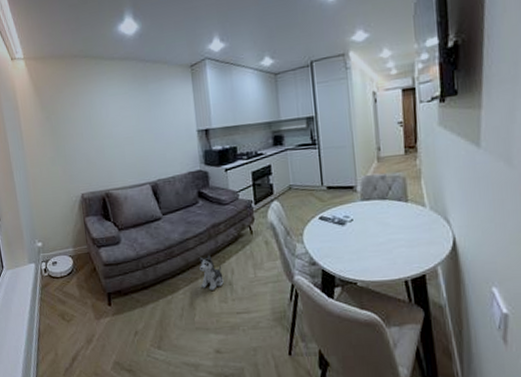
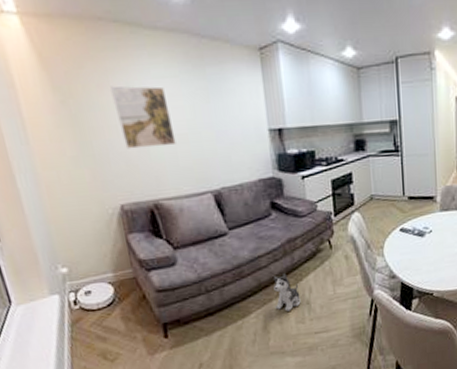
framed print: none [80,102,124,151] -> present [110,85,176,149]

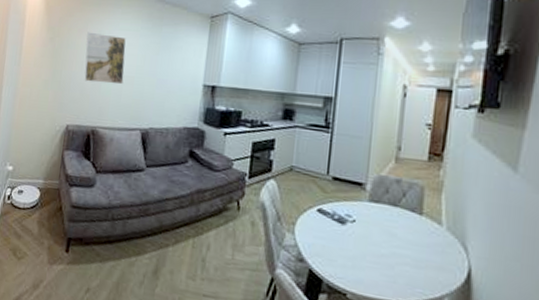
plush toy: present [273,273,301,312] -> none [169,222,197,263]

